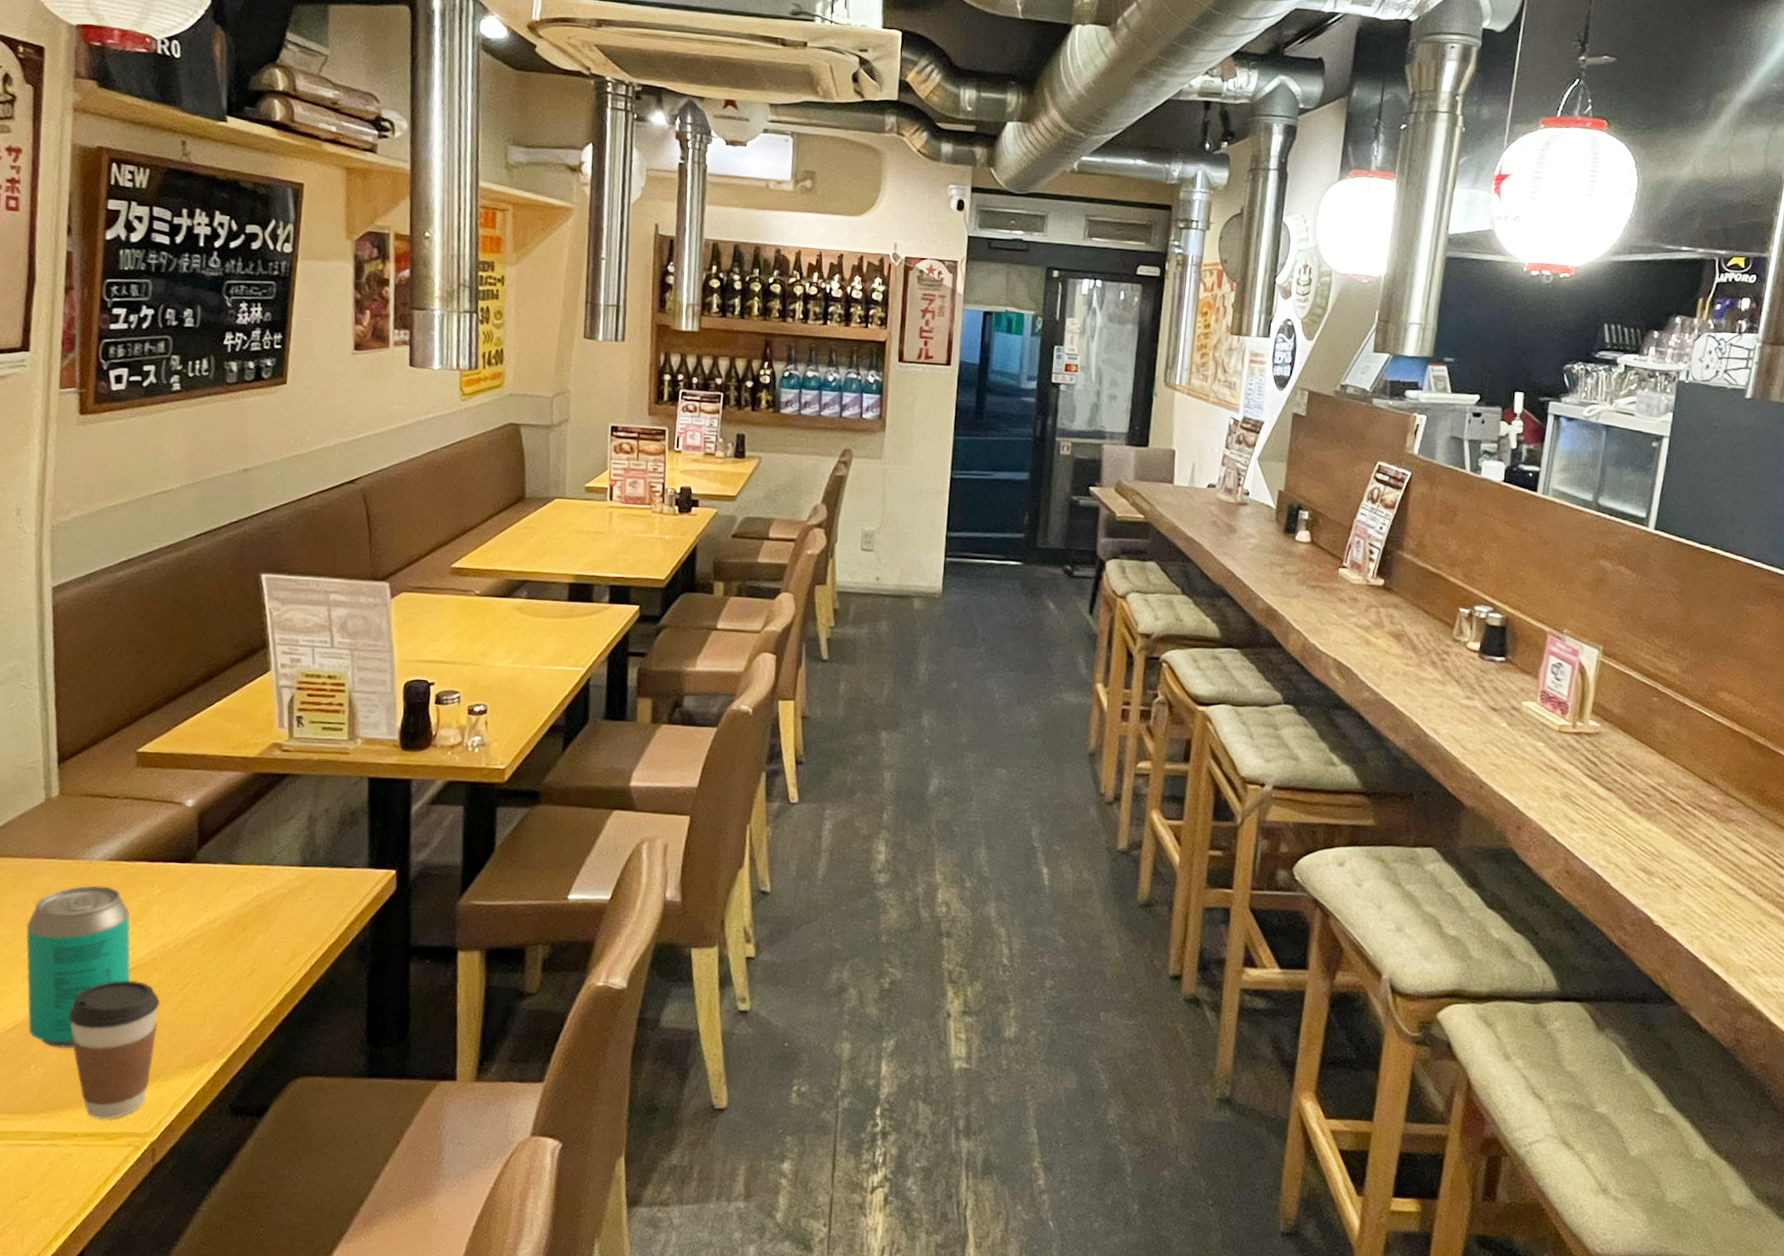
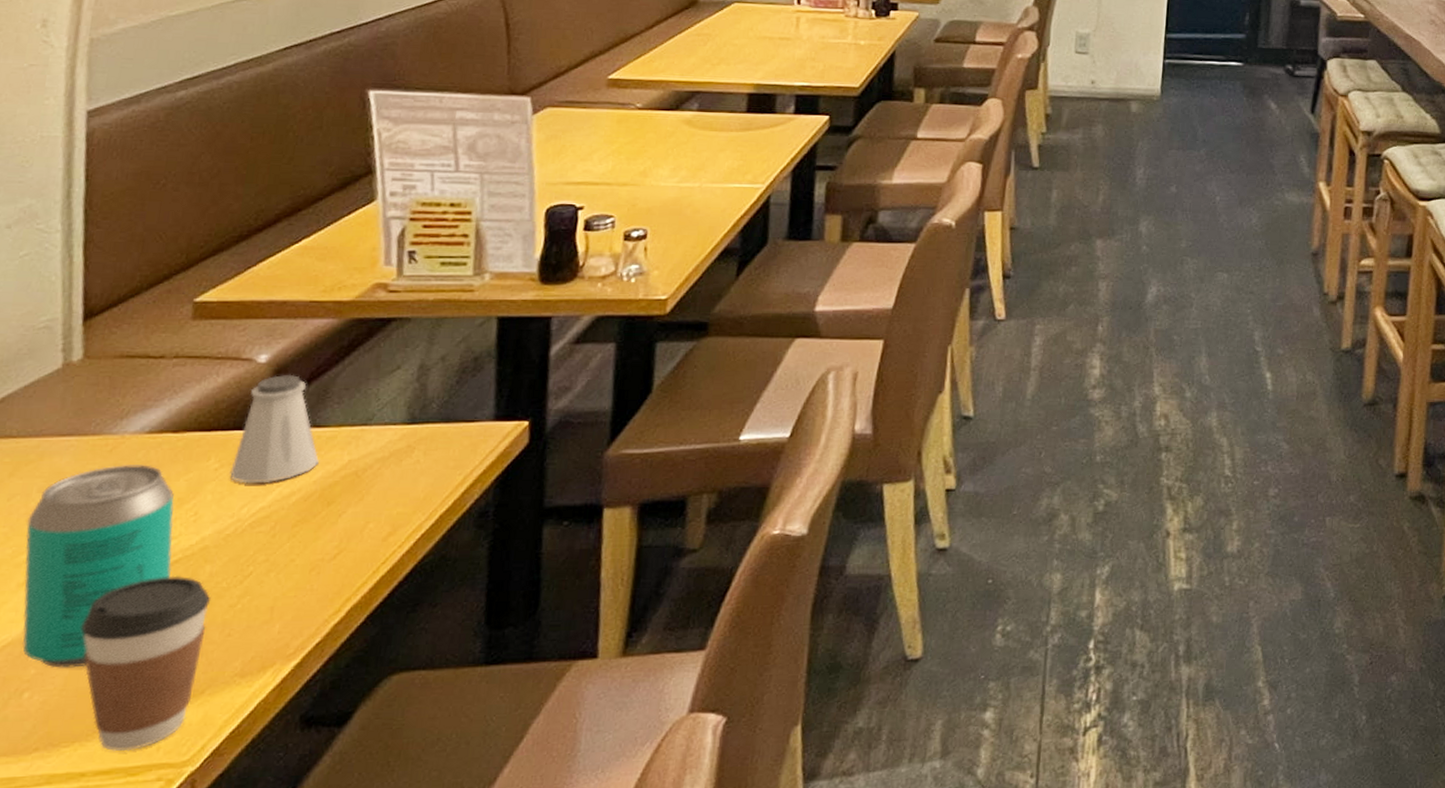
saltshaker: none [169,817,235,908] -> present [230,374,319,484]

